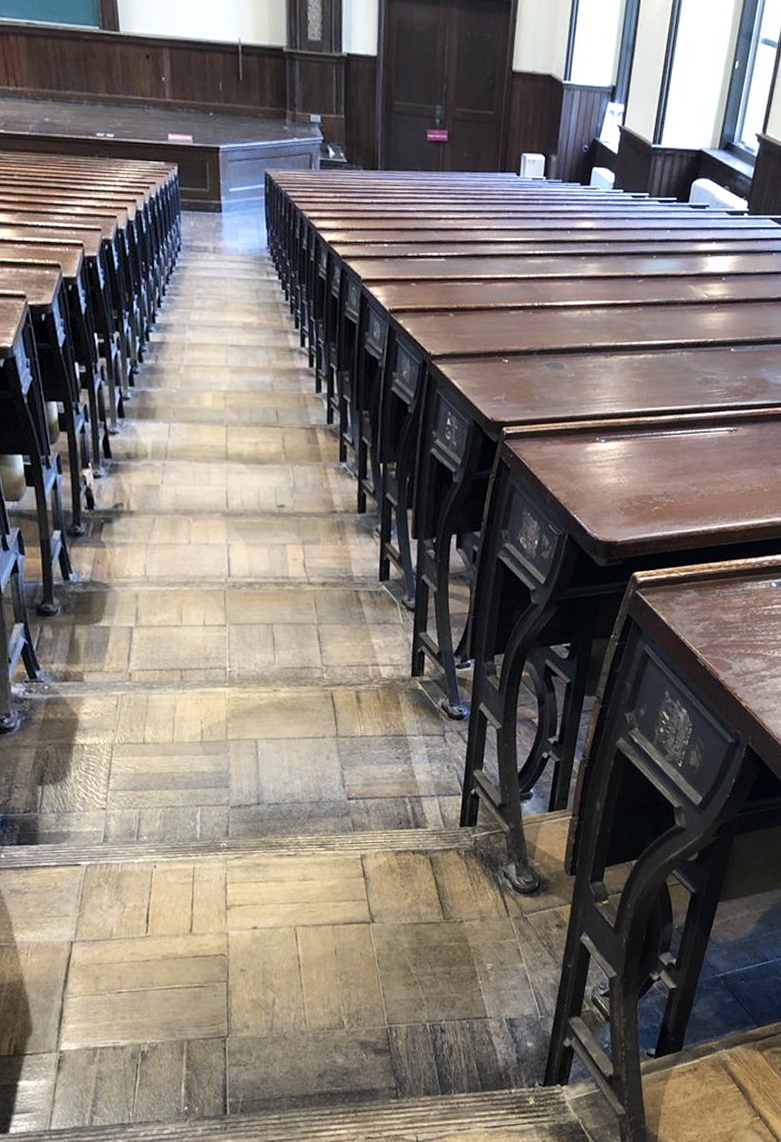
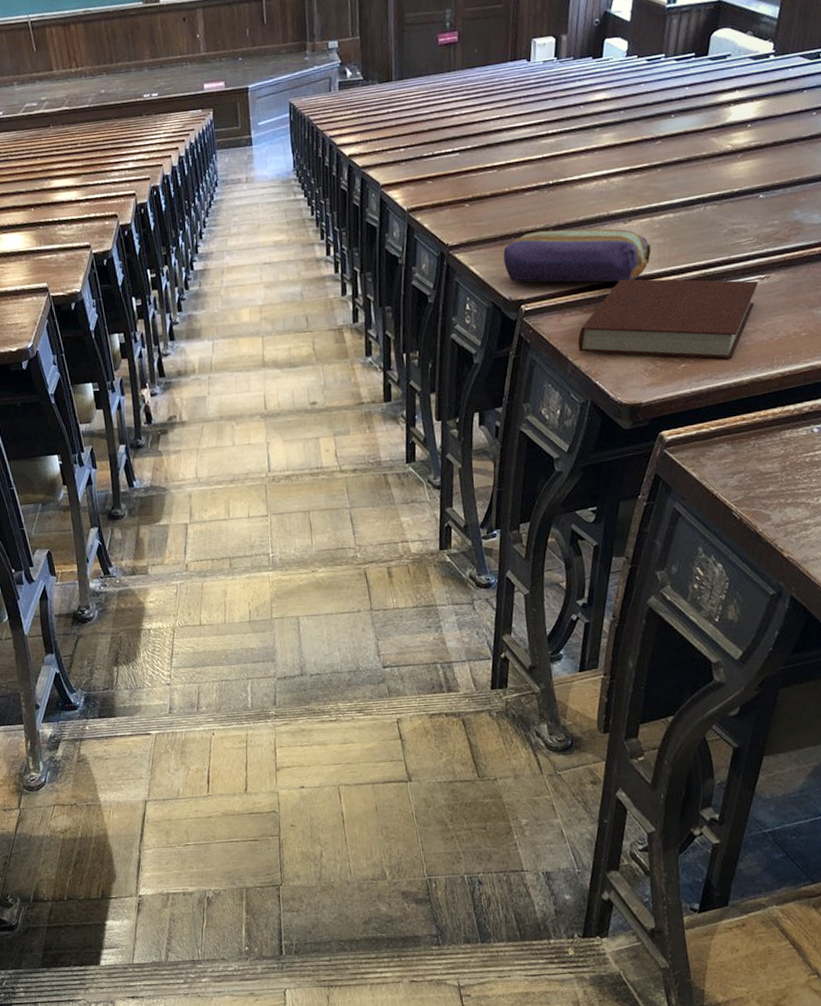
pencil case: none [487,353,630,416] -> present [503,228,651,283]
notebook: none [557,414,728,507] -> present [578,279,759,359]

